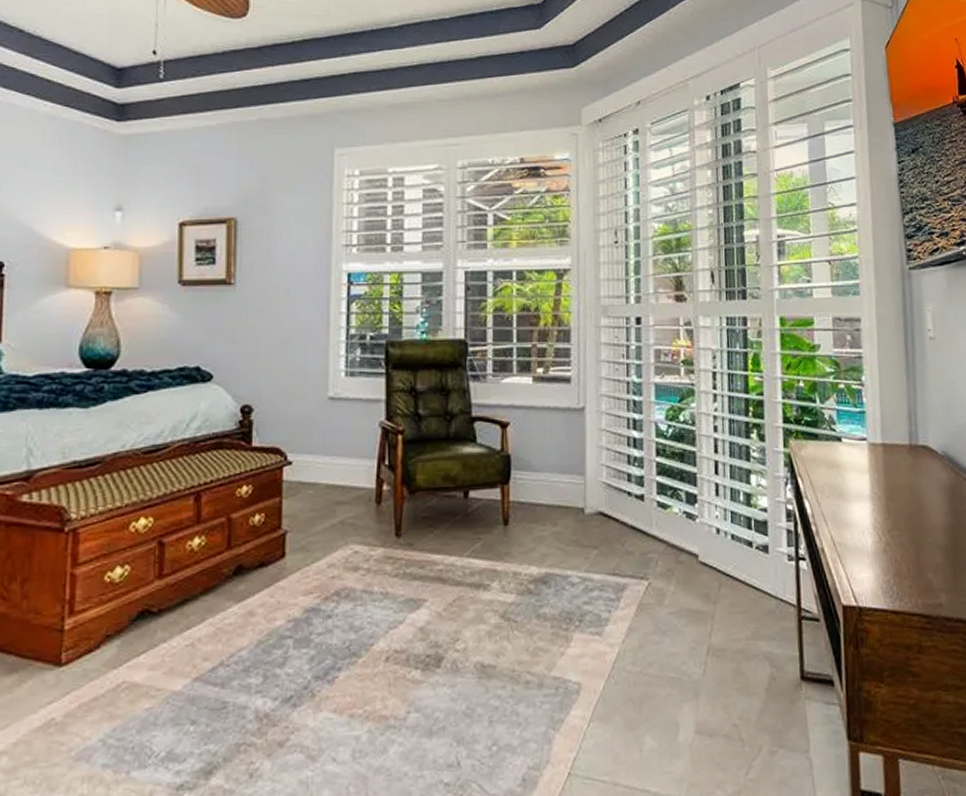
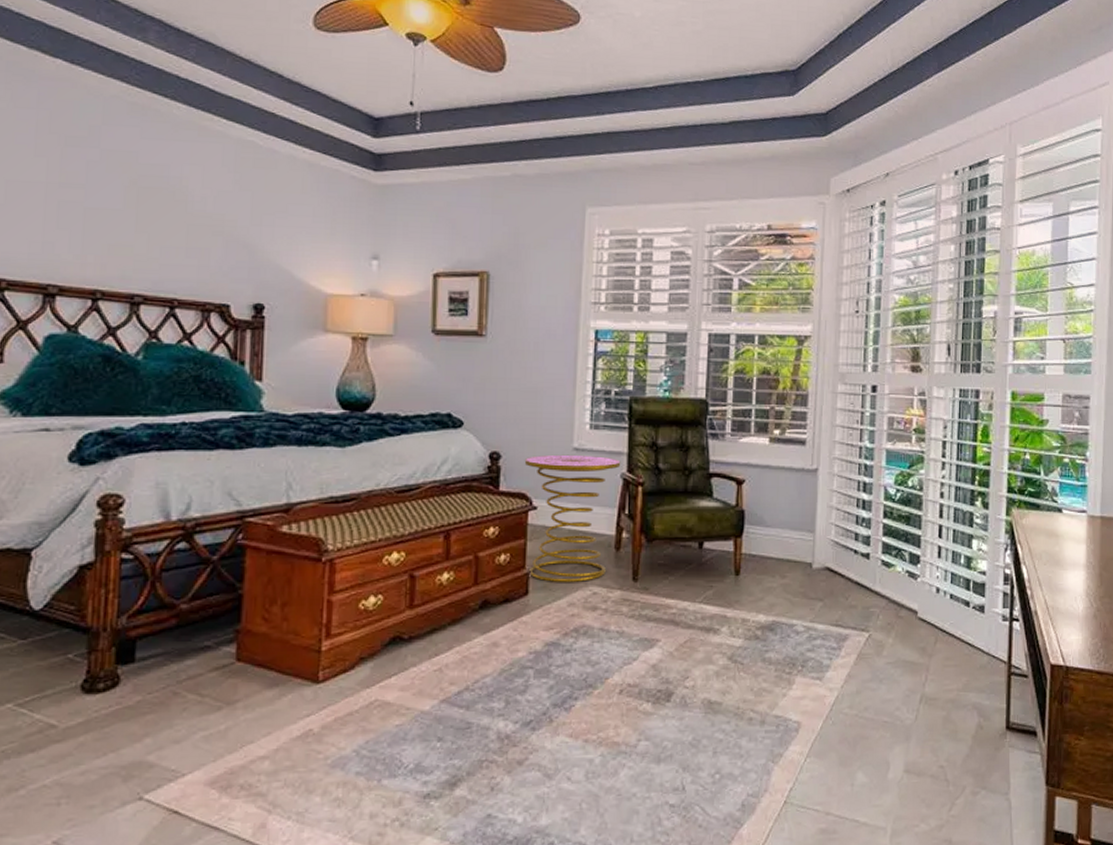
side table: none [277,404,379,542] -> present [524,454,621,582]

